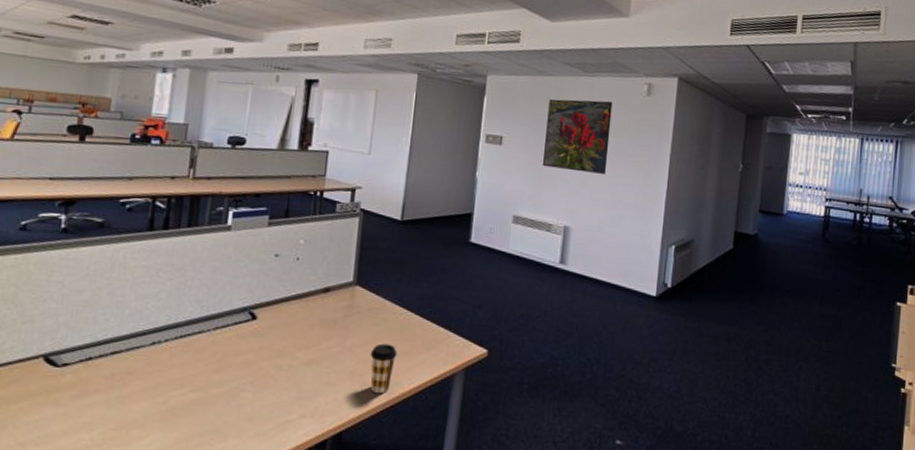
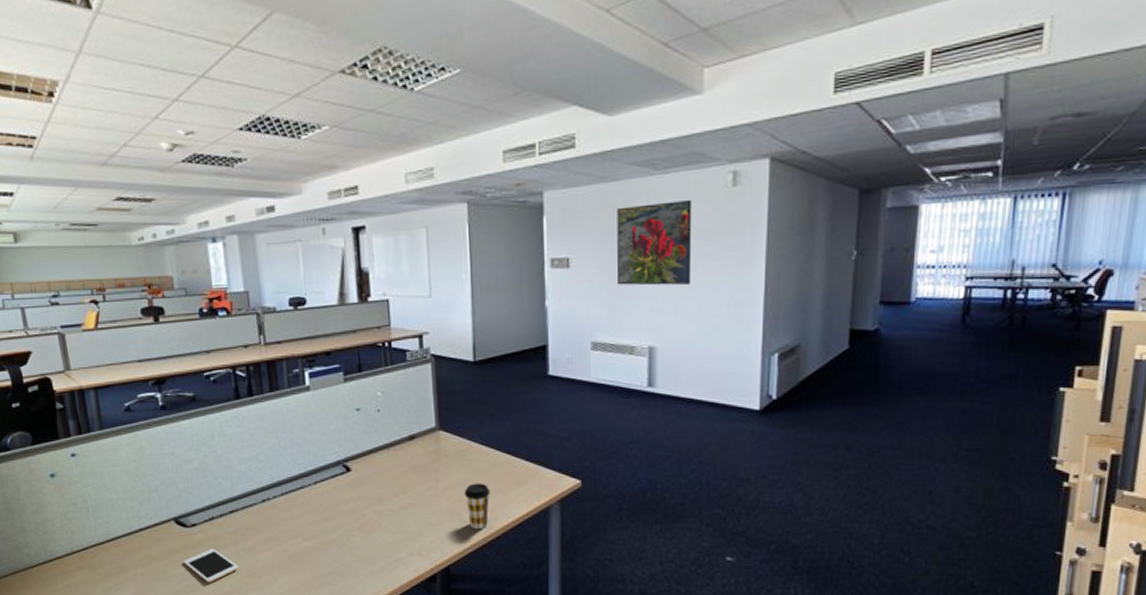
cell phone: none [42,393,107,434] -> present [184,548,239,583]

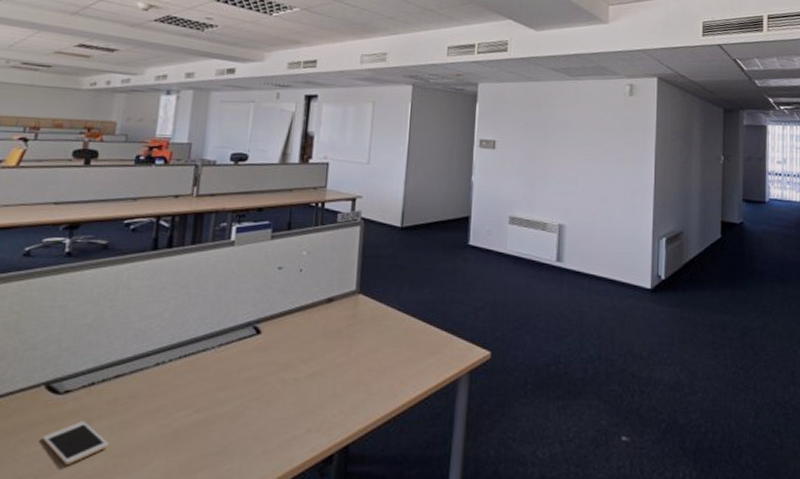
coffee cup: present [464,483,491,530] -> none [375,351,402,403]
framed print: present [616,199,692,286] -> none [534,102,598,172]

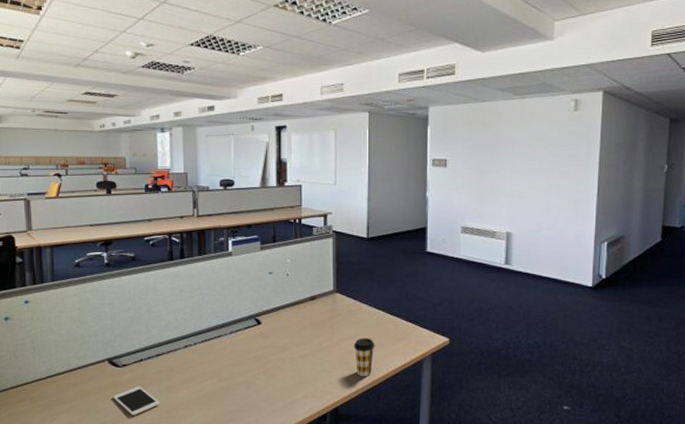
coffee cup: none [375,351,402,403] -> present [353,338,375,377]

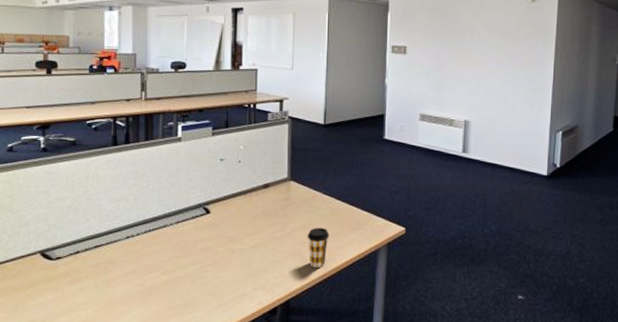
cell phone: present [113,386,160,416] -> none [44,280,97,313]

